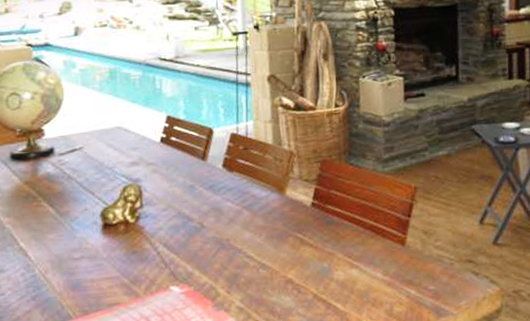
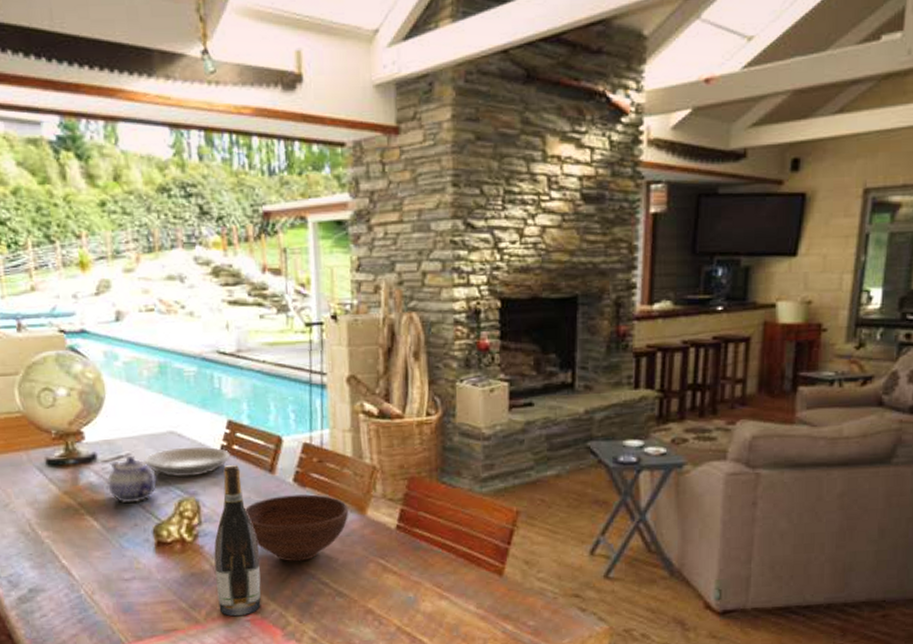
teapot: none [63,148,105,190] -> present [107,455,157,503]
plate: none [94,139,169,166] -> present [143,446,231,477]
wine bottle: none [153,153,194,290] -> present [214,464,261,617]
bowl: none [181,178,271,239] -> present [245,494,349,562]

